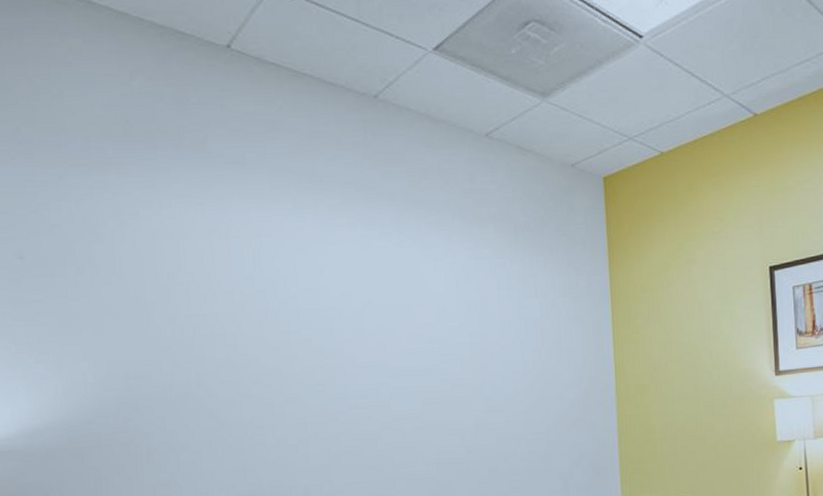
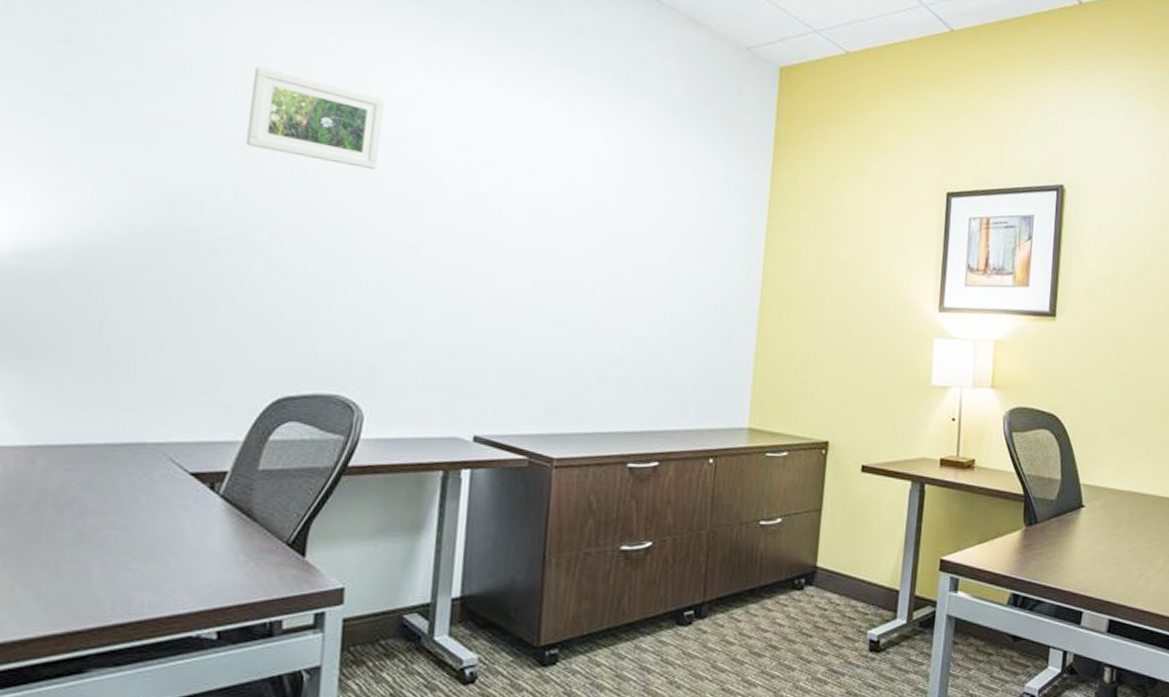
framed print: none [168,252,280,326] -> present [246,66,384,171]

